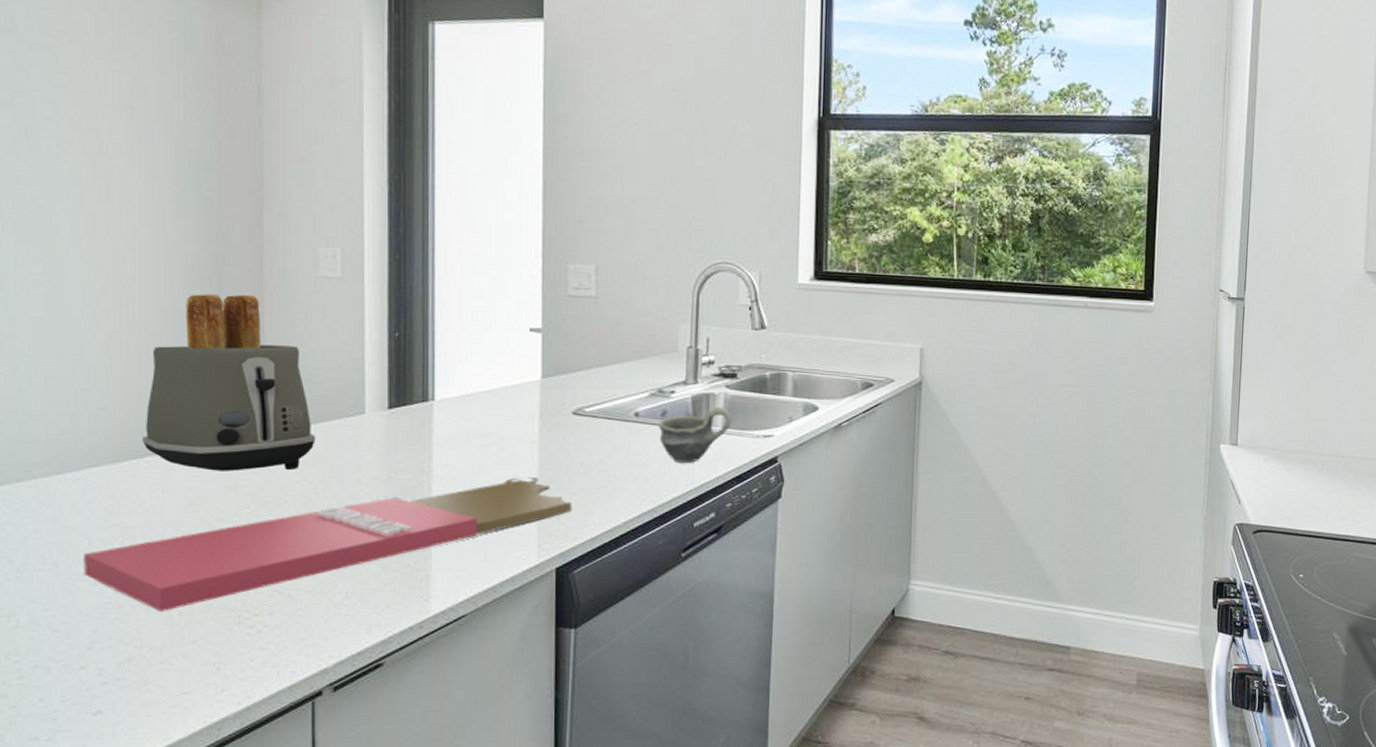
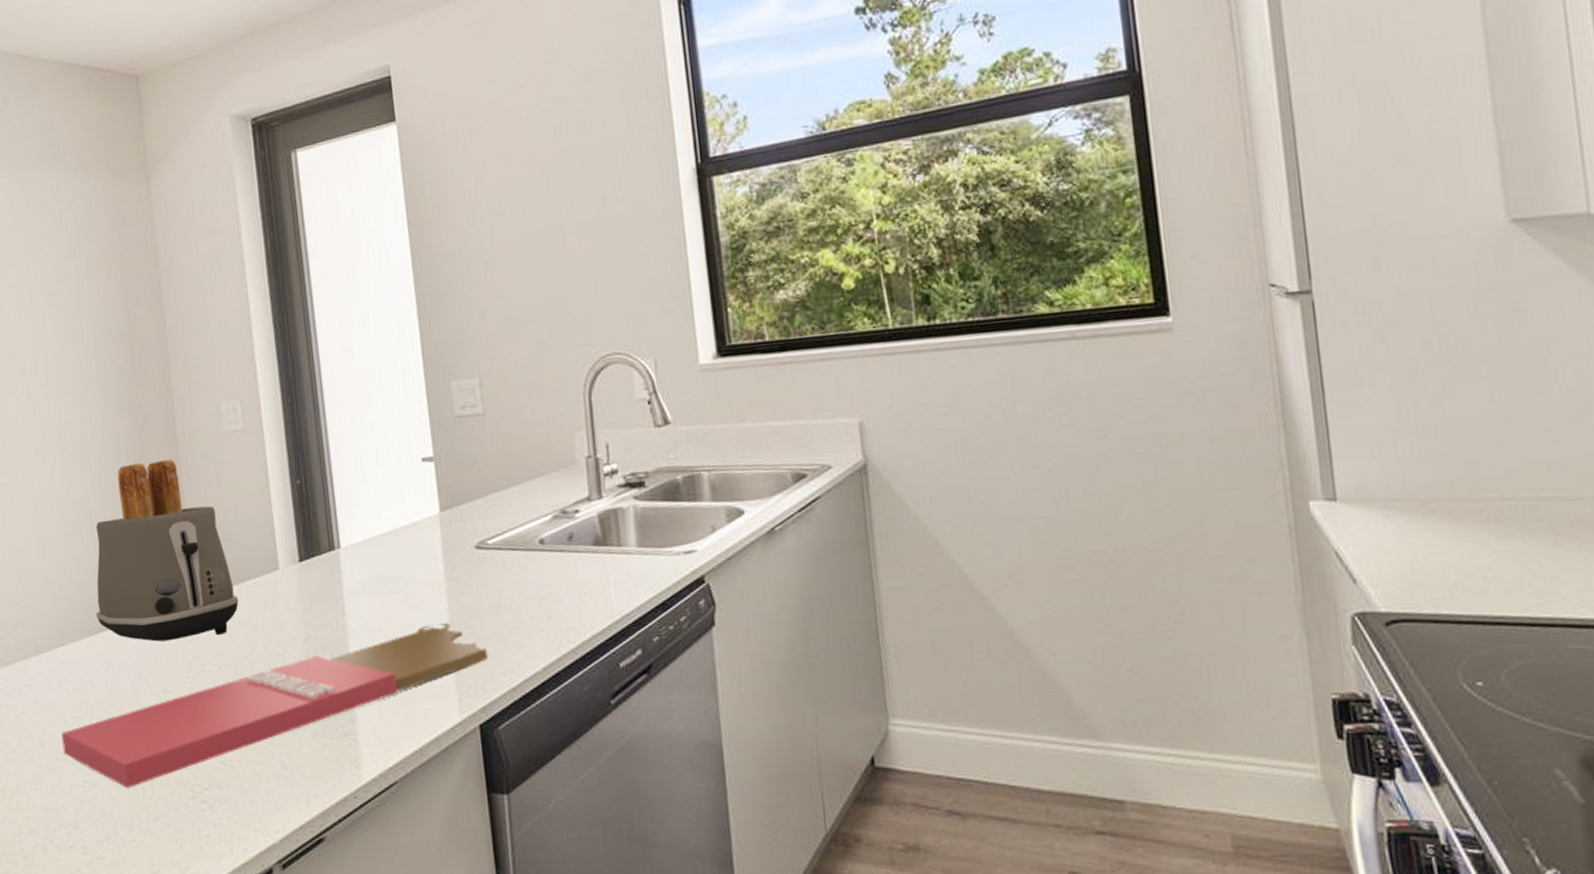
cup: present [658,406,732,463] -> none [565,522,646,593]

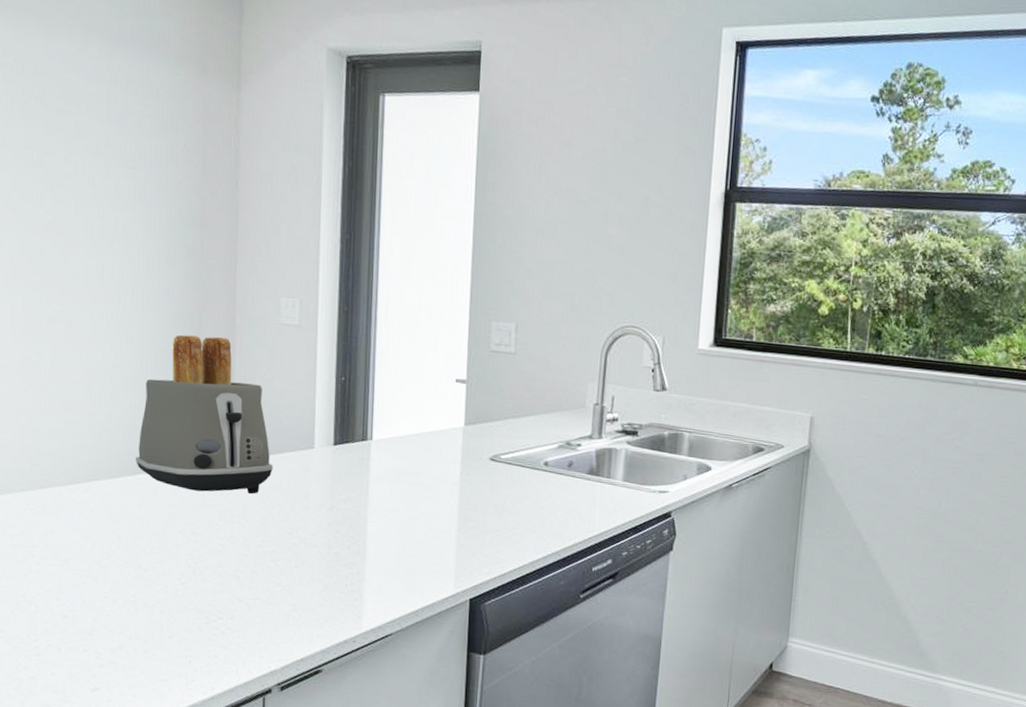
cutting board: present [61,623,487,788] -> none [88,514,485,608]

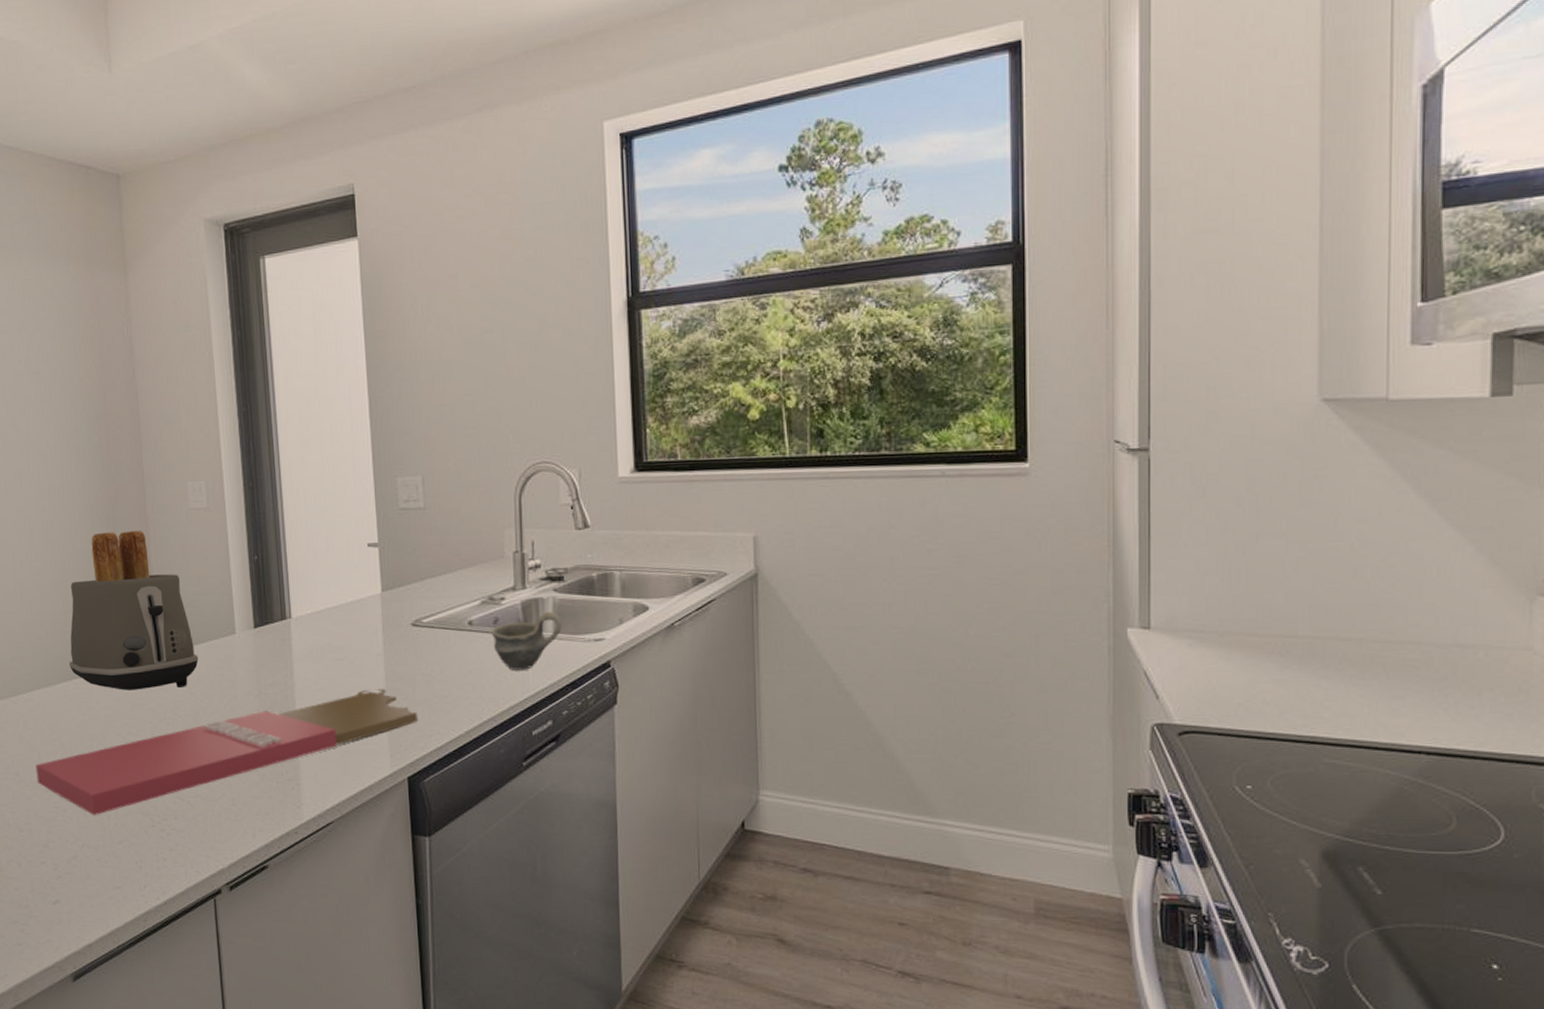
cutting board: none [88,514,485,608] -> present [36,689,417,815]
cup: none [564,461,631,512] -> present [491,611,562,670]

